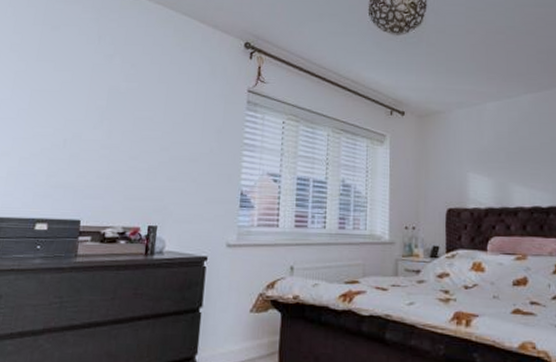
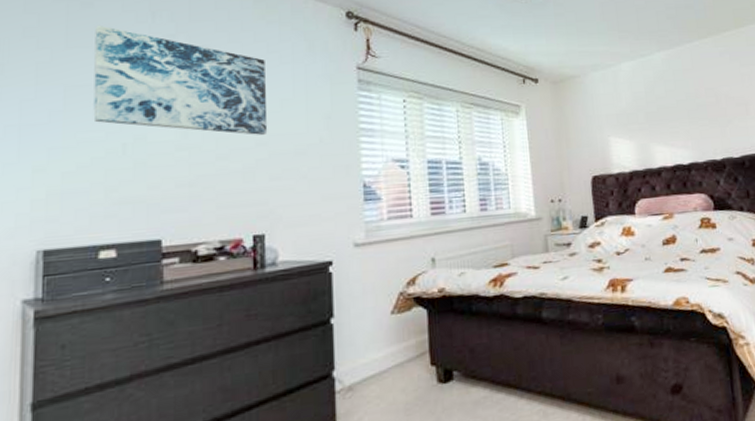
wall art: none [47,45,176,142] -> present [93,26,268,135]

